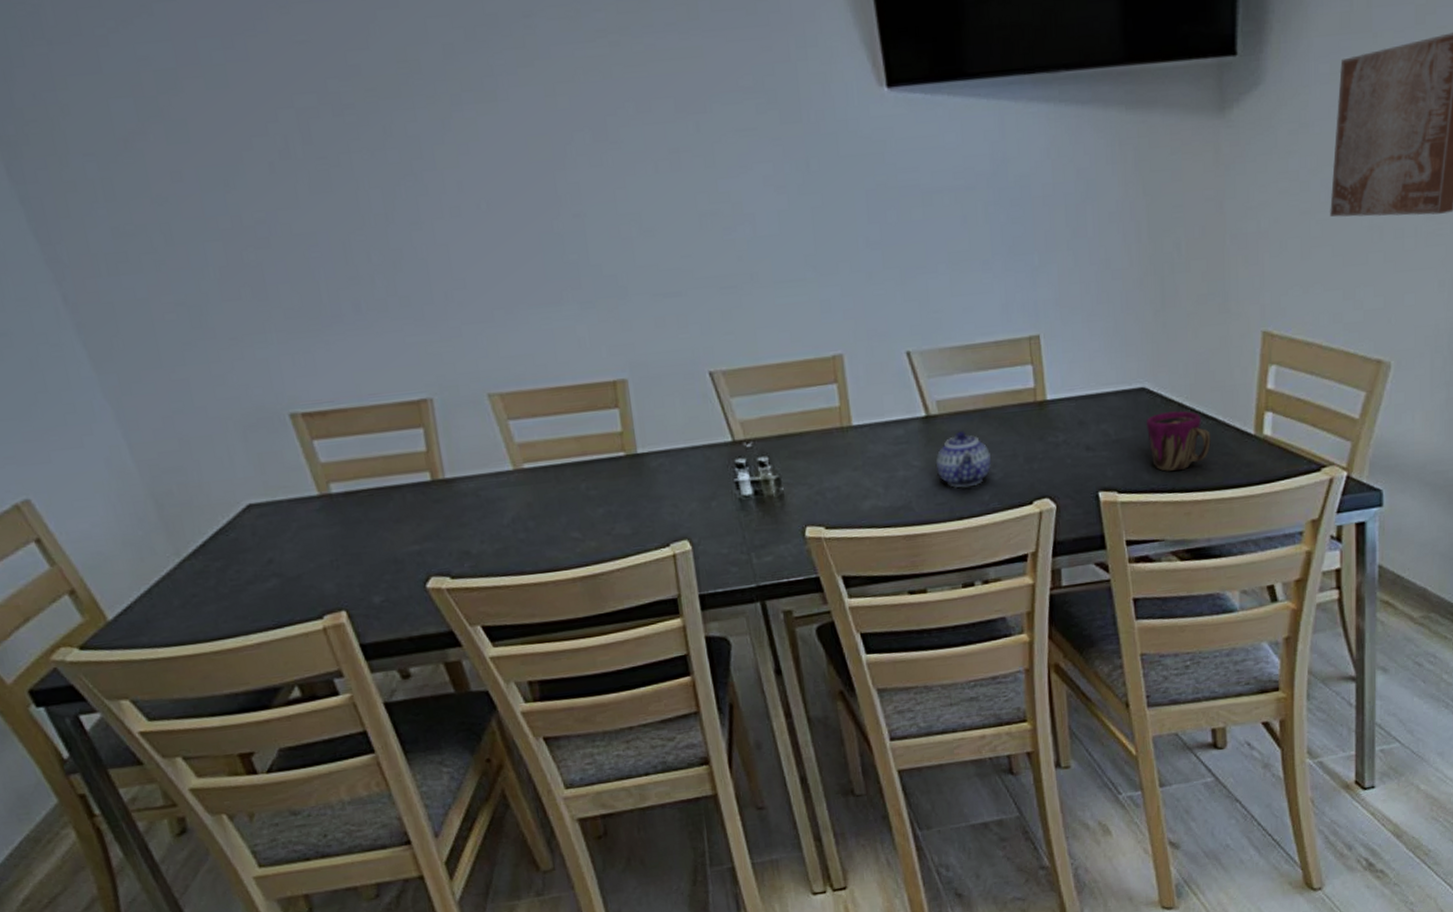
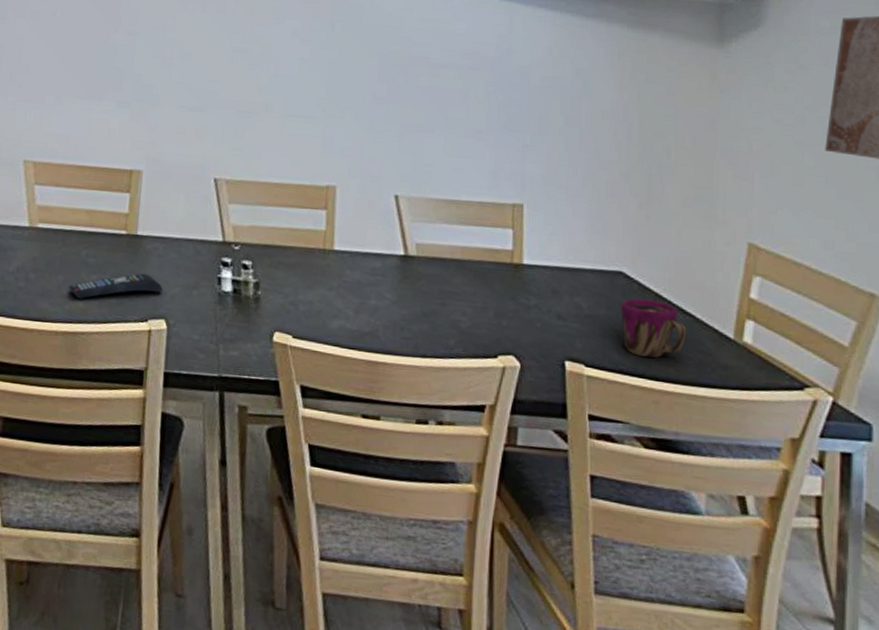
remote control: none [575,494,679,538] -> present [69,273,163,299]
teapot: present [935,431,992,489] -> none [407,275,462,329]

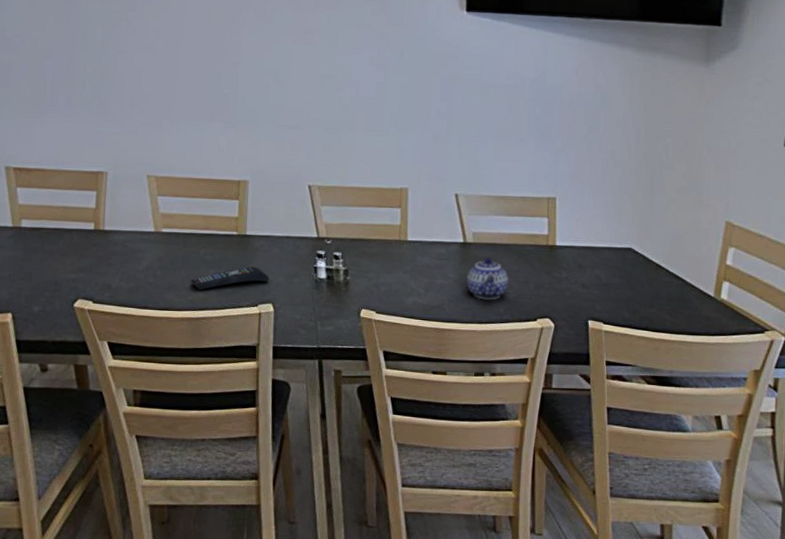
teapot: none [407,275,462,329] -> present [466,257,509,300]
cup: present [620,298,687,358] -> none [630,269,679,315]

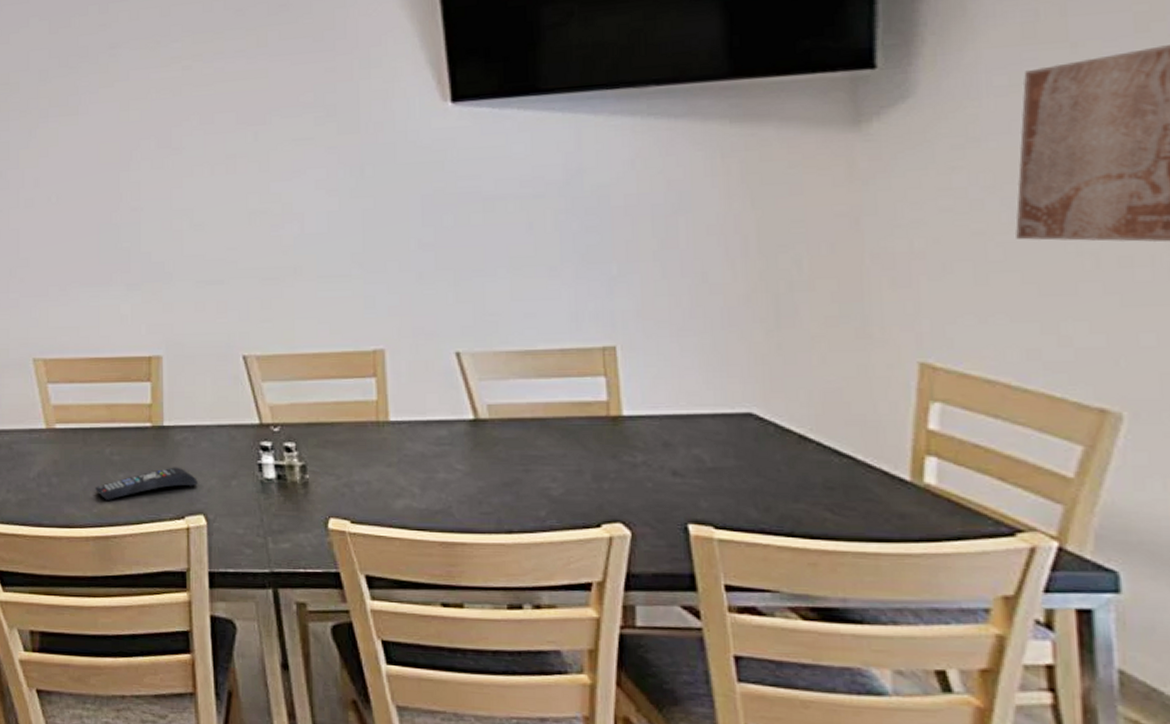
teapot: present [466,257,509,300] -> none [482,439,551,500]

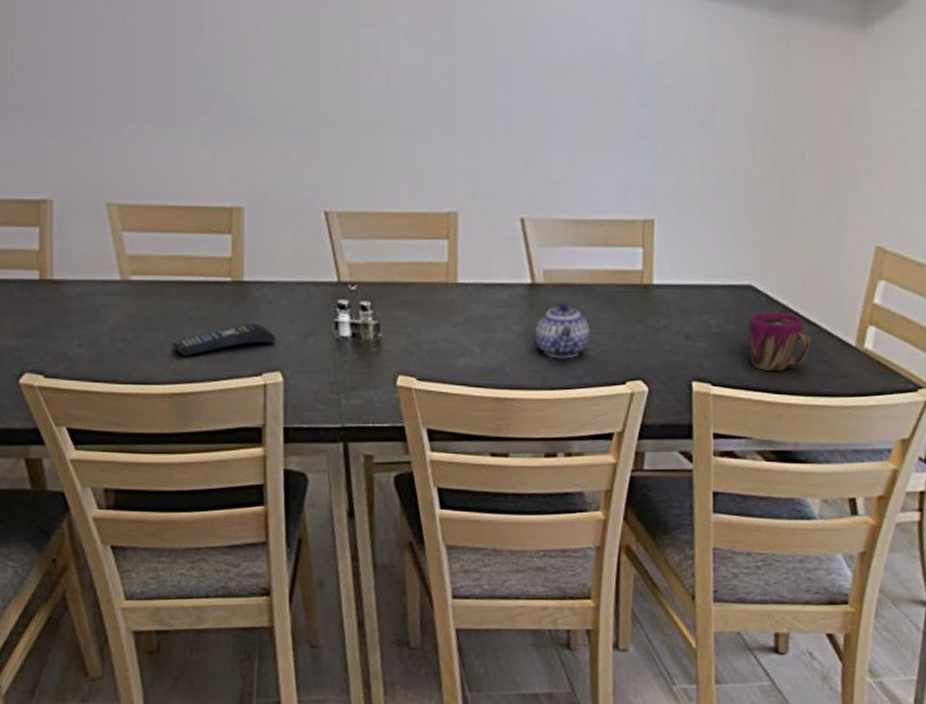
teapot: none [482,439,551,500] -> present [534,303,590,359]
cup: none [753,443,846,513] -> present [748,312,811,372]

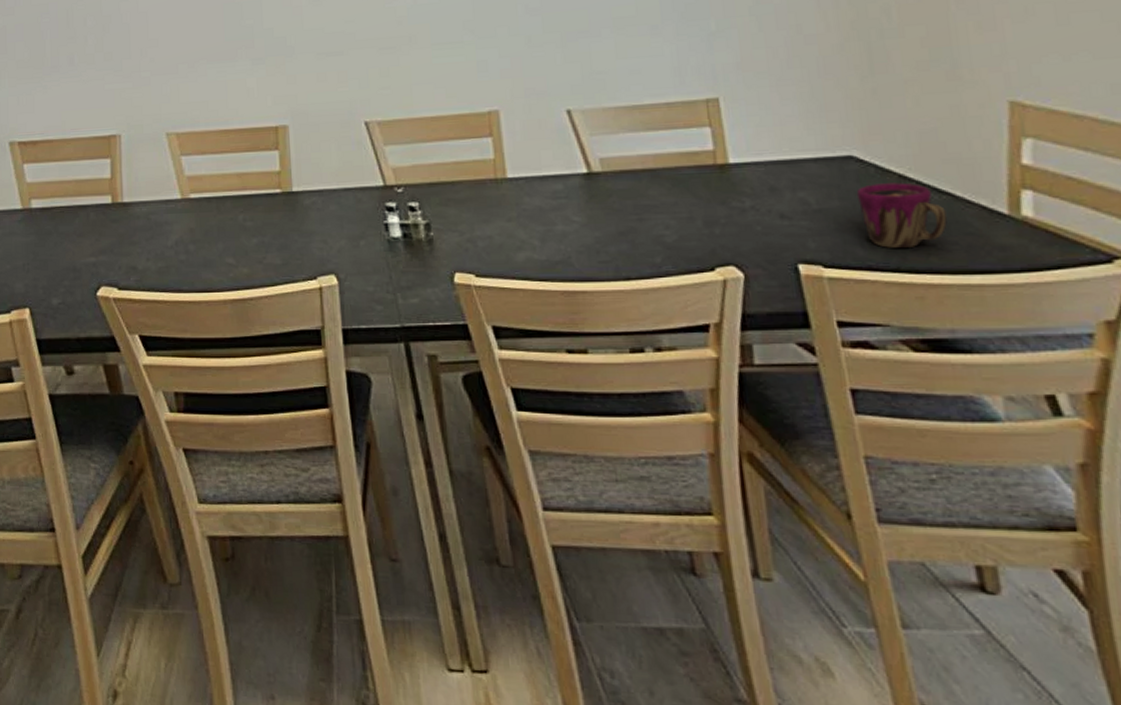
remote control: present [172,323,276,357] -> none [230,230,328,265]
teapot: present [534,303,590,359] -> none [598,190,665,248]

